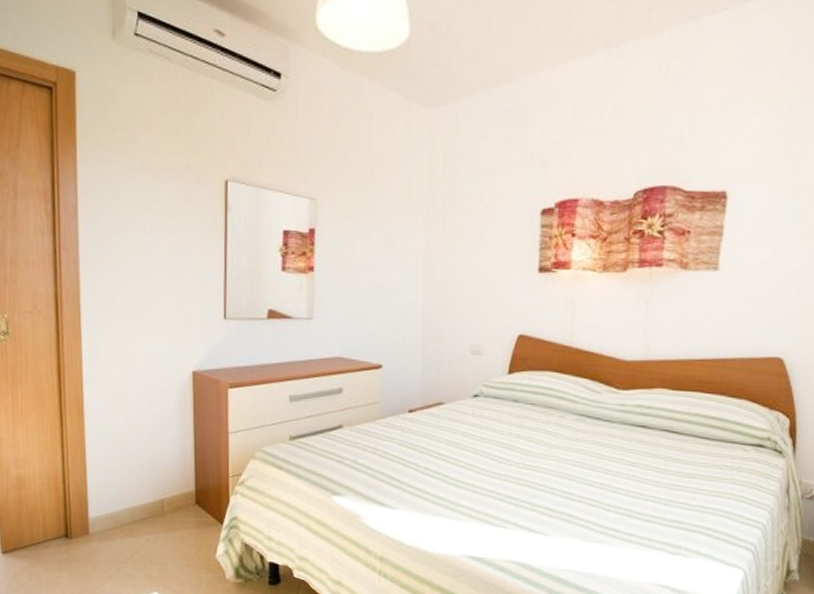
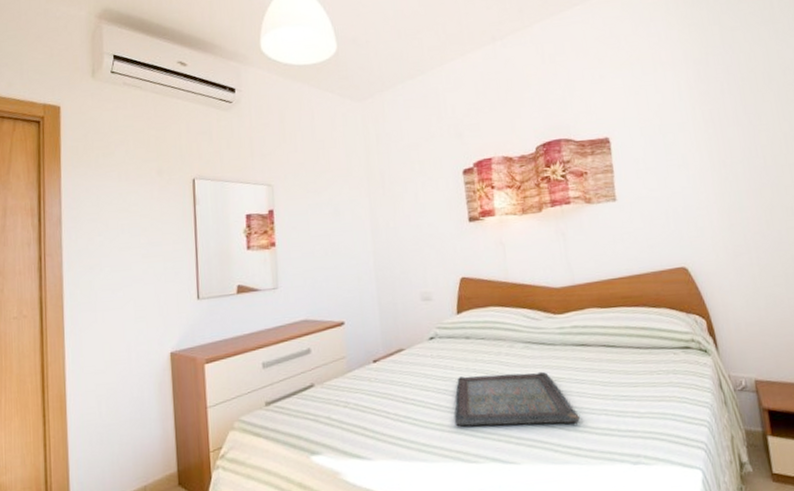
serving tray: none [487,440,623,506] -> present [454,371,580,427]

